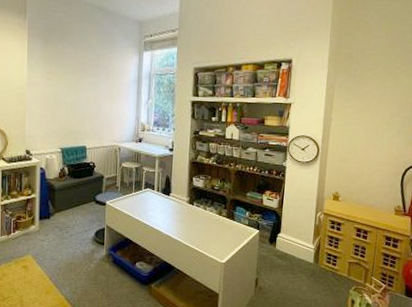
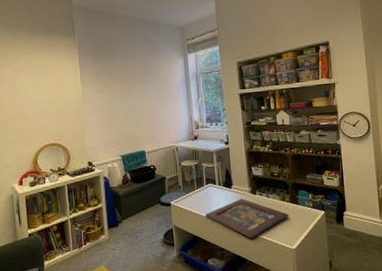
religious icon: none [140,207,223,249] -> present [205,198,289,239]

